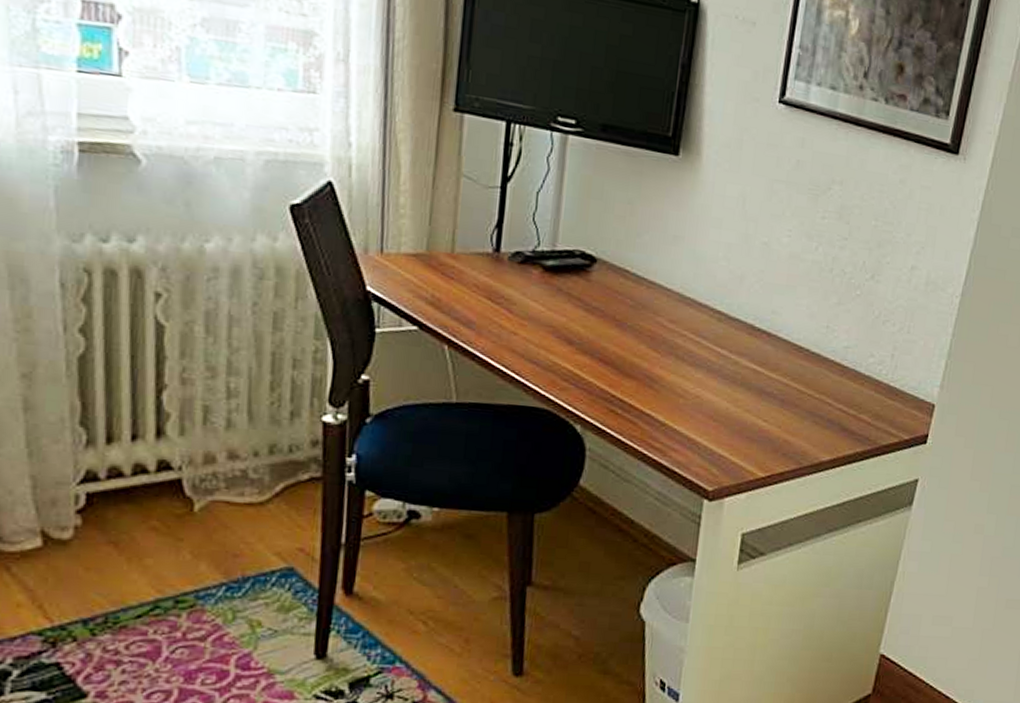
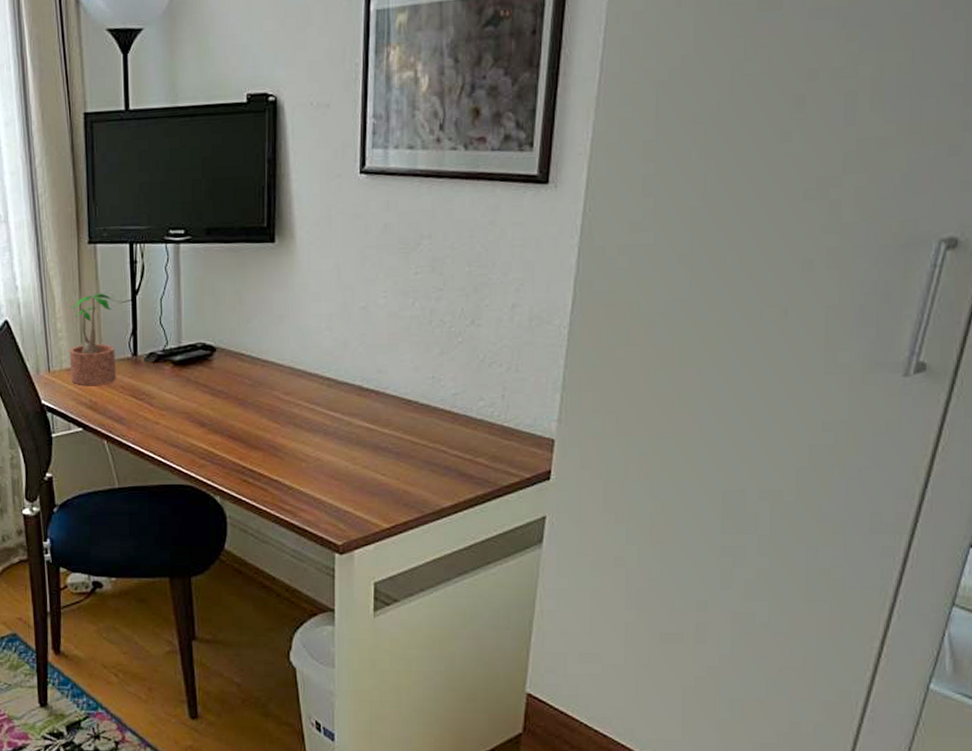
potted plant: none [410,171,476,280] -> present [69,293,116,385]

